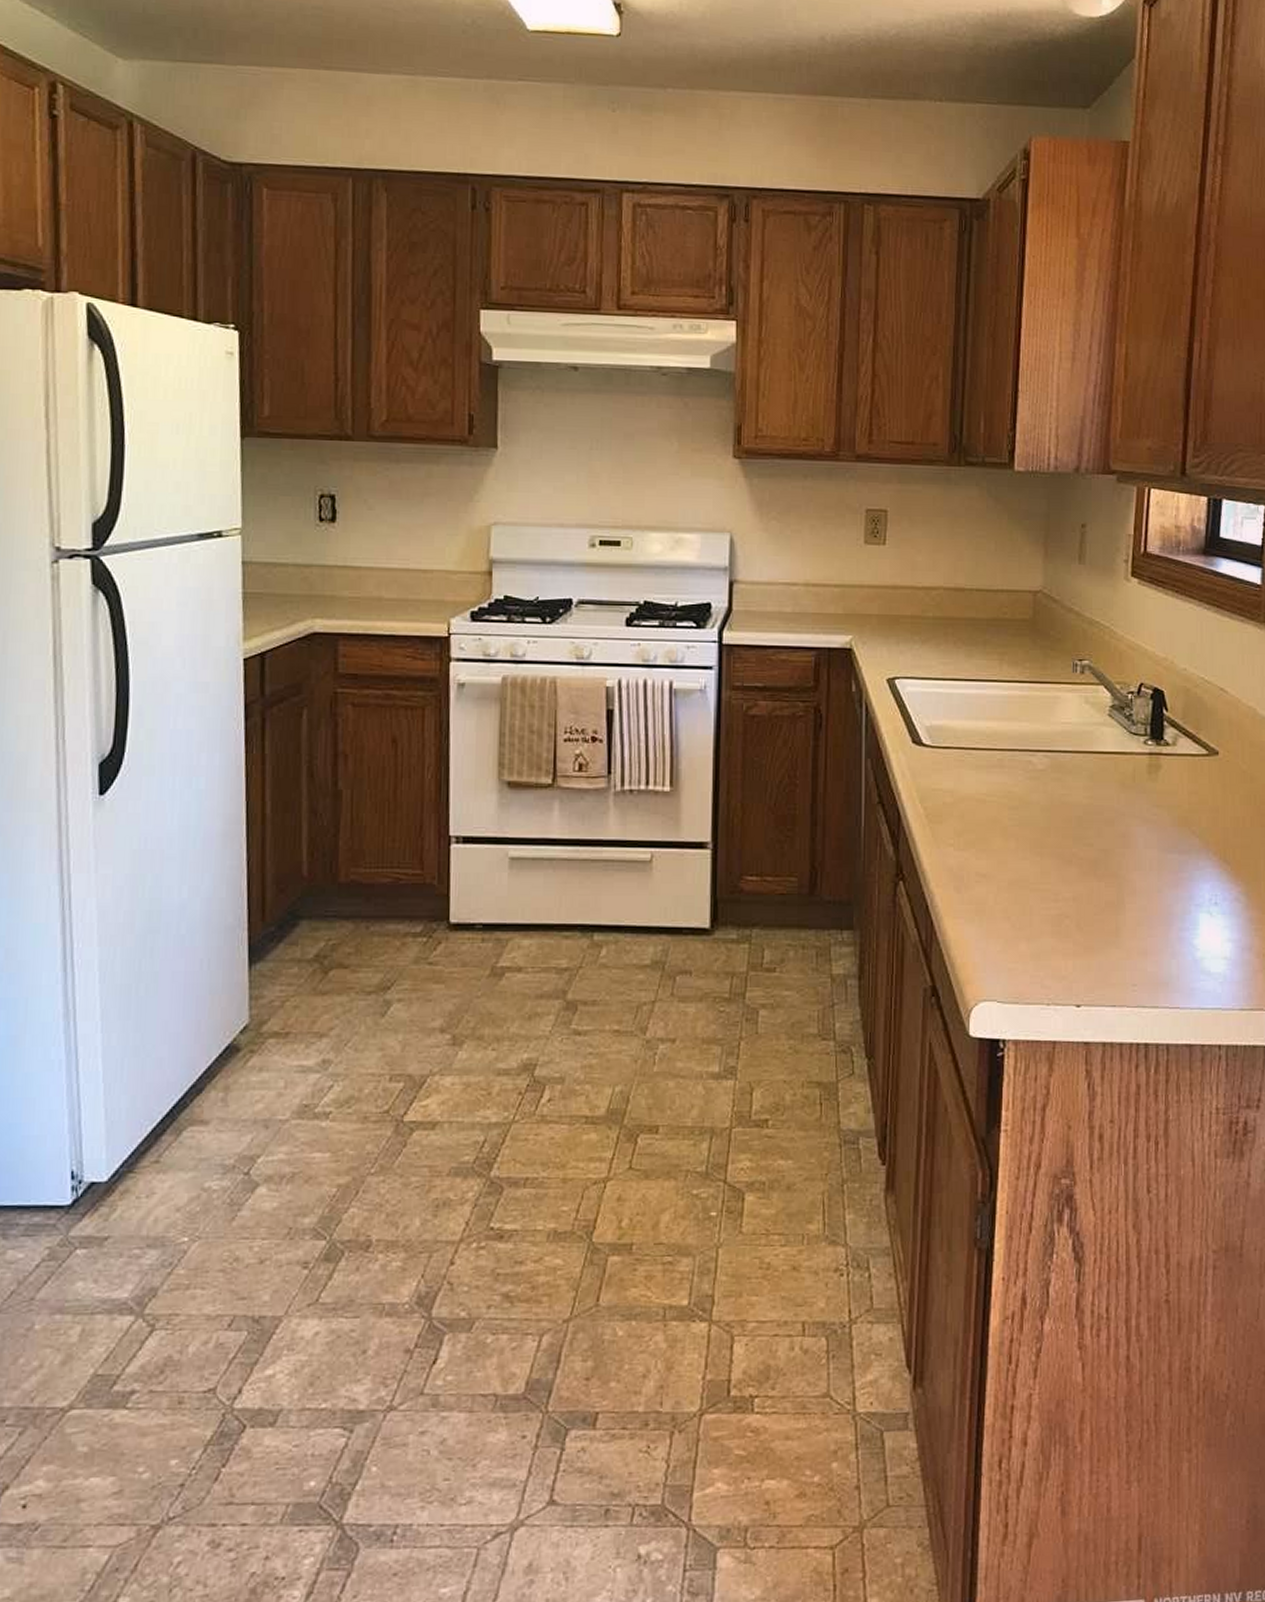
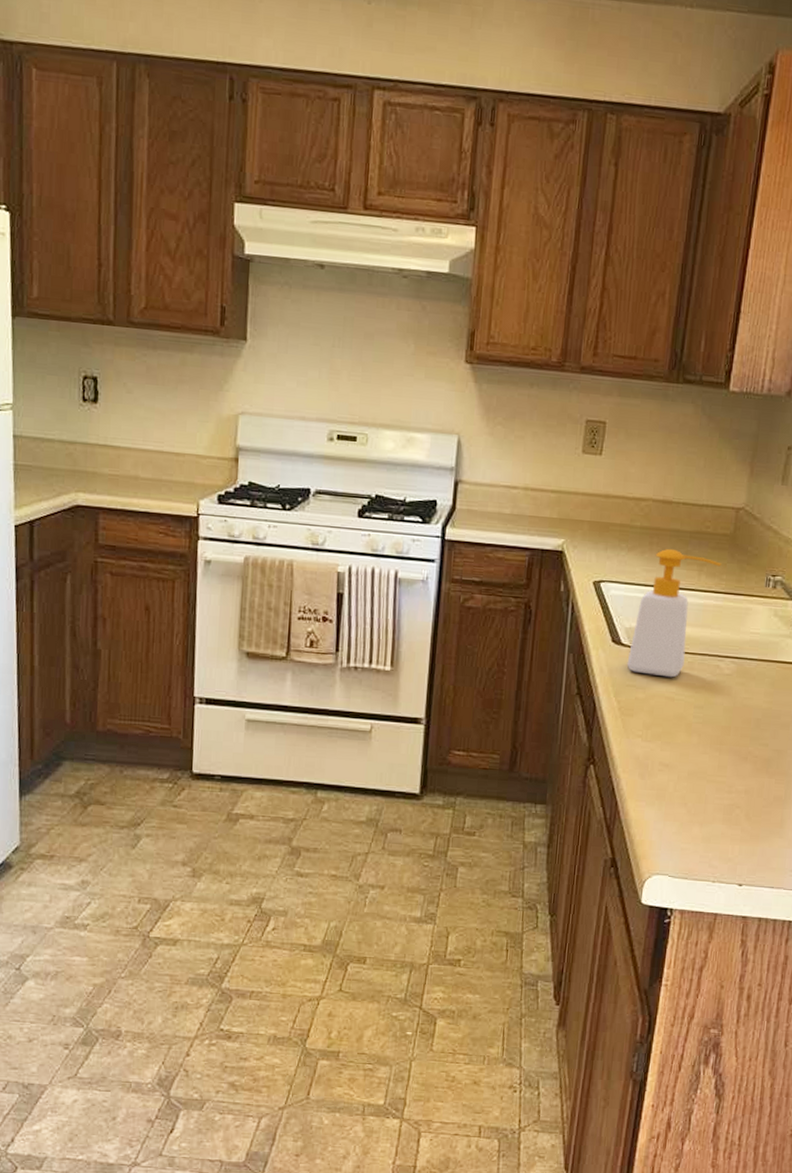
soap bottle: none [930,638,1024,778] -> present [627,548,722,678]

